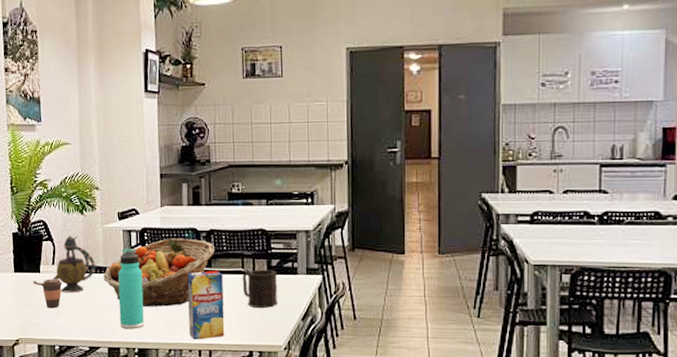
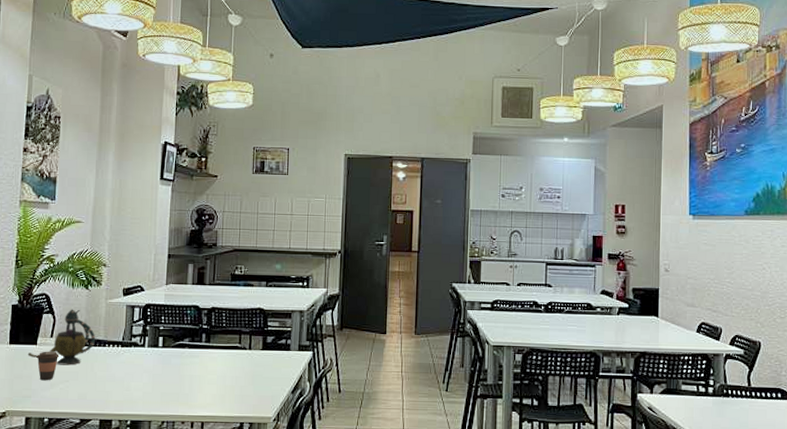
fruit basket: present [103,238,214,307] -> none [102,314,214,380]
thermos bottle: present [118,249,144,329] -> none [115,323,142,402]
juice carton: present [187,270,225,340] -> none [182,345,220,412]
mug: present [242,269,278,308] -> none [238,345,272,381]

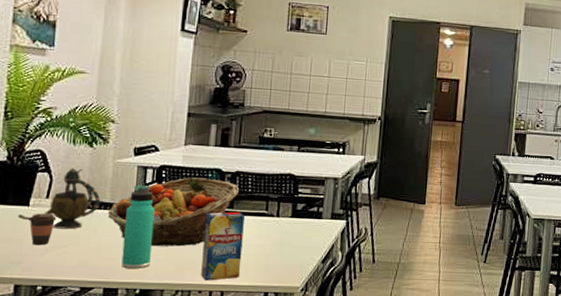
fruit basket: none [102,314,214,380] -> present [108,177,239,247]
thermos bottle: none [115,323,142,402] -> present [121,185,155,269]
juice carton: none [182,345,220,412] -> present [200,211,244,281]

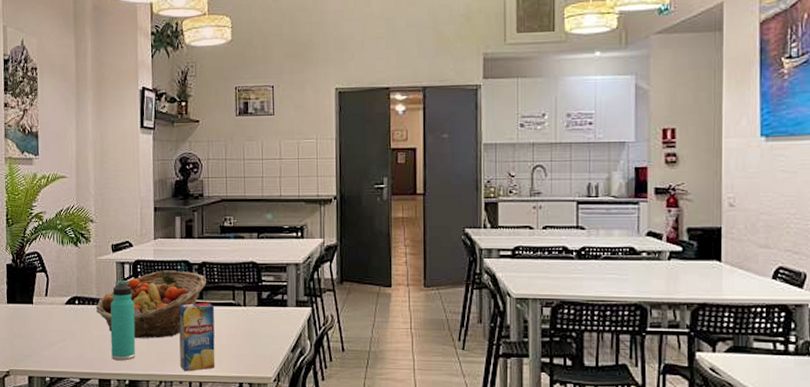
teapot: present [17,168,101,229] -> none [25,267,89,324]
coffee cup: present [28,213,57,246] -> none [33,310,55,340]

